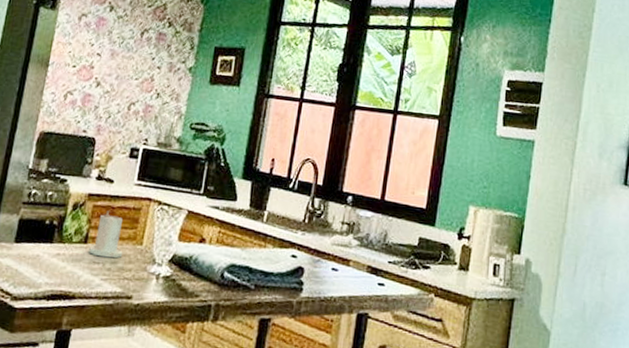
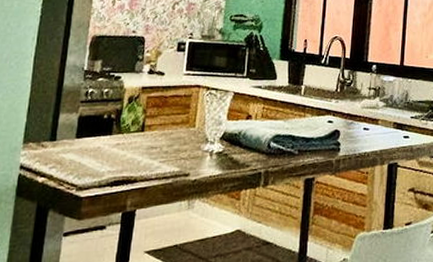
candle: present [88,211,123,259] -> none [145,100,178,142]

